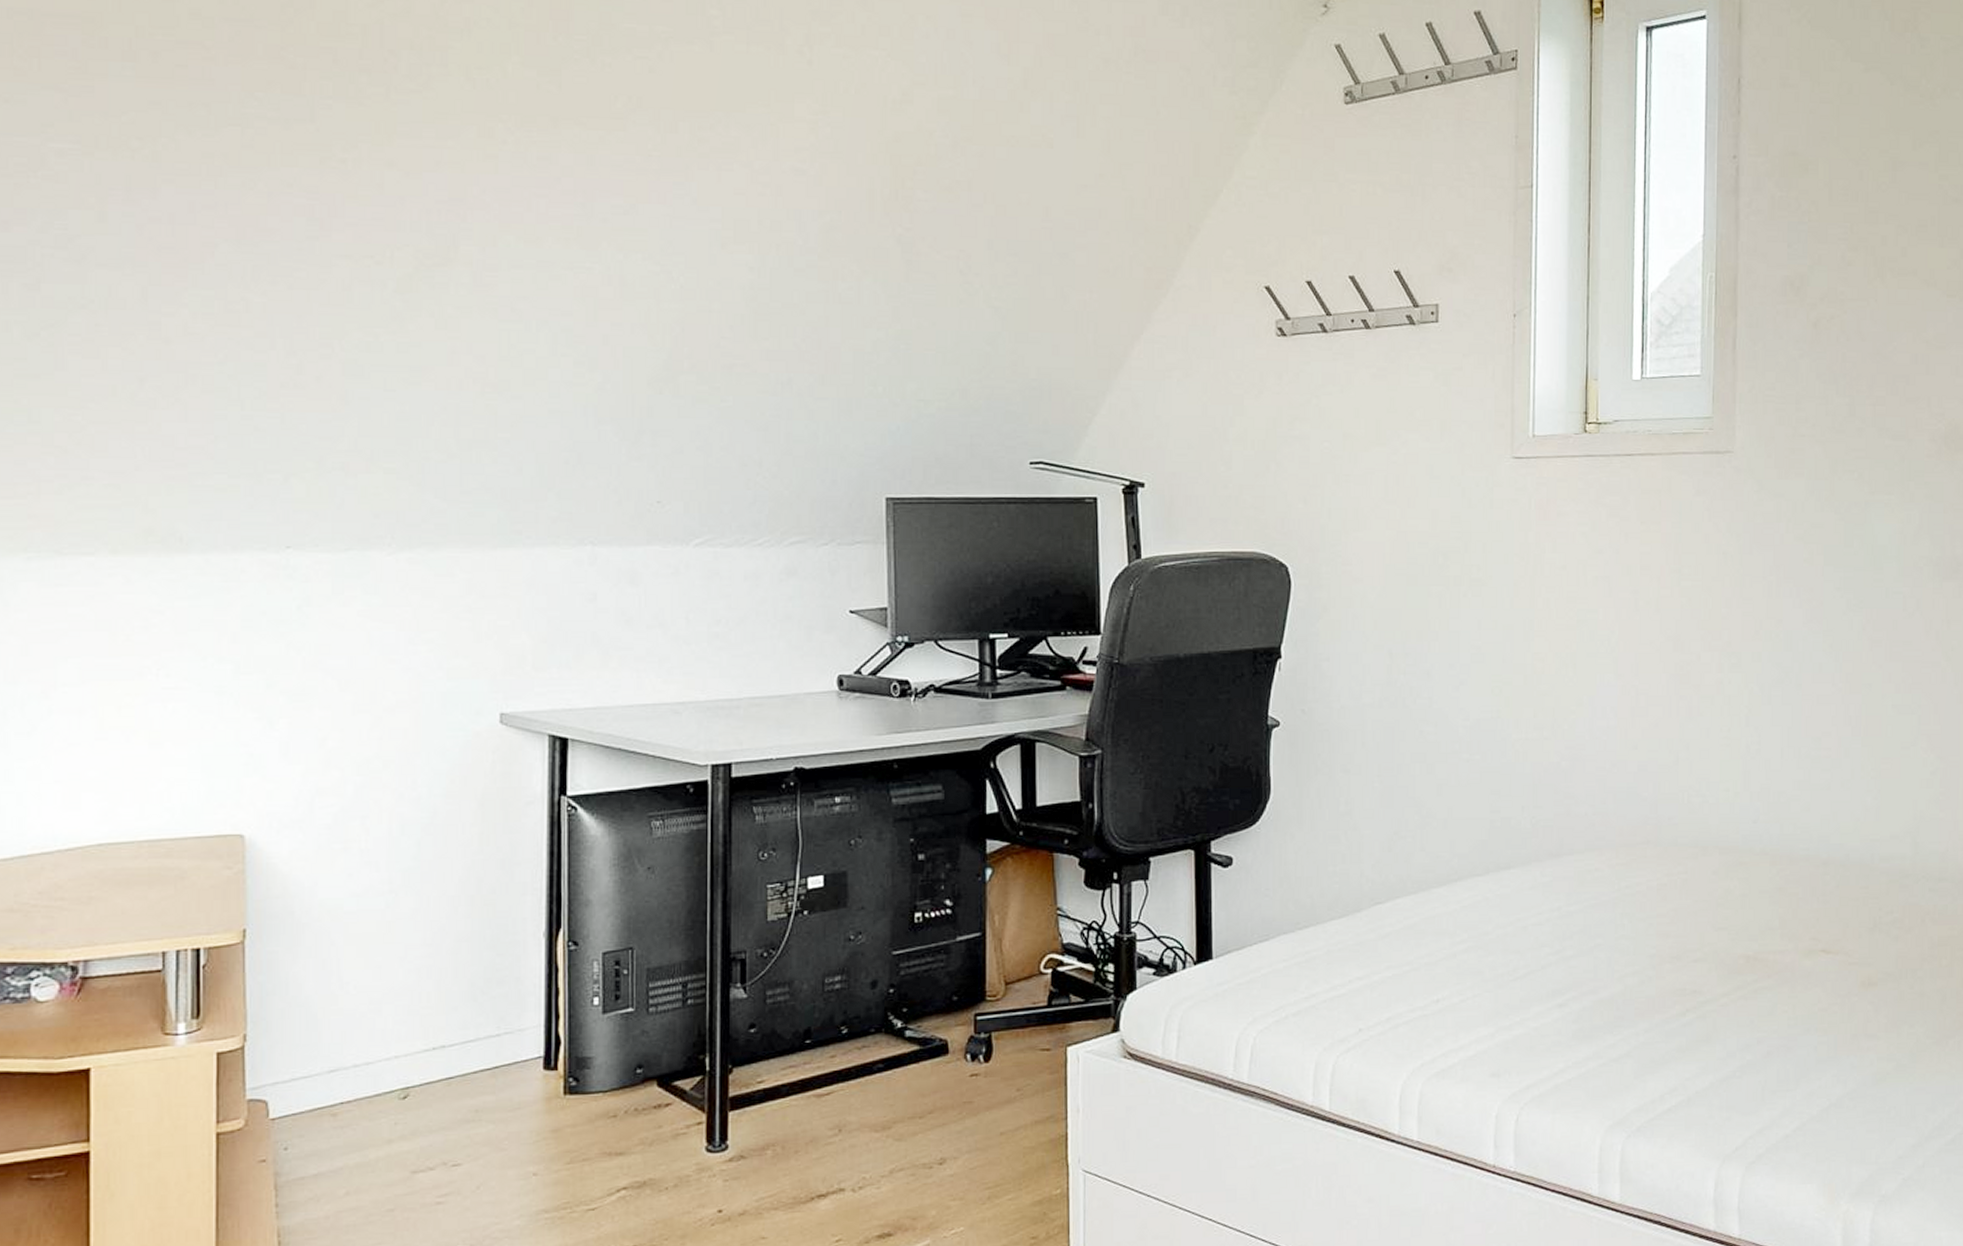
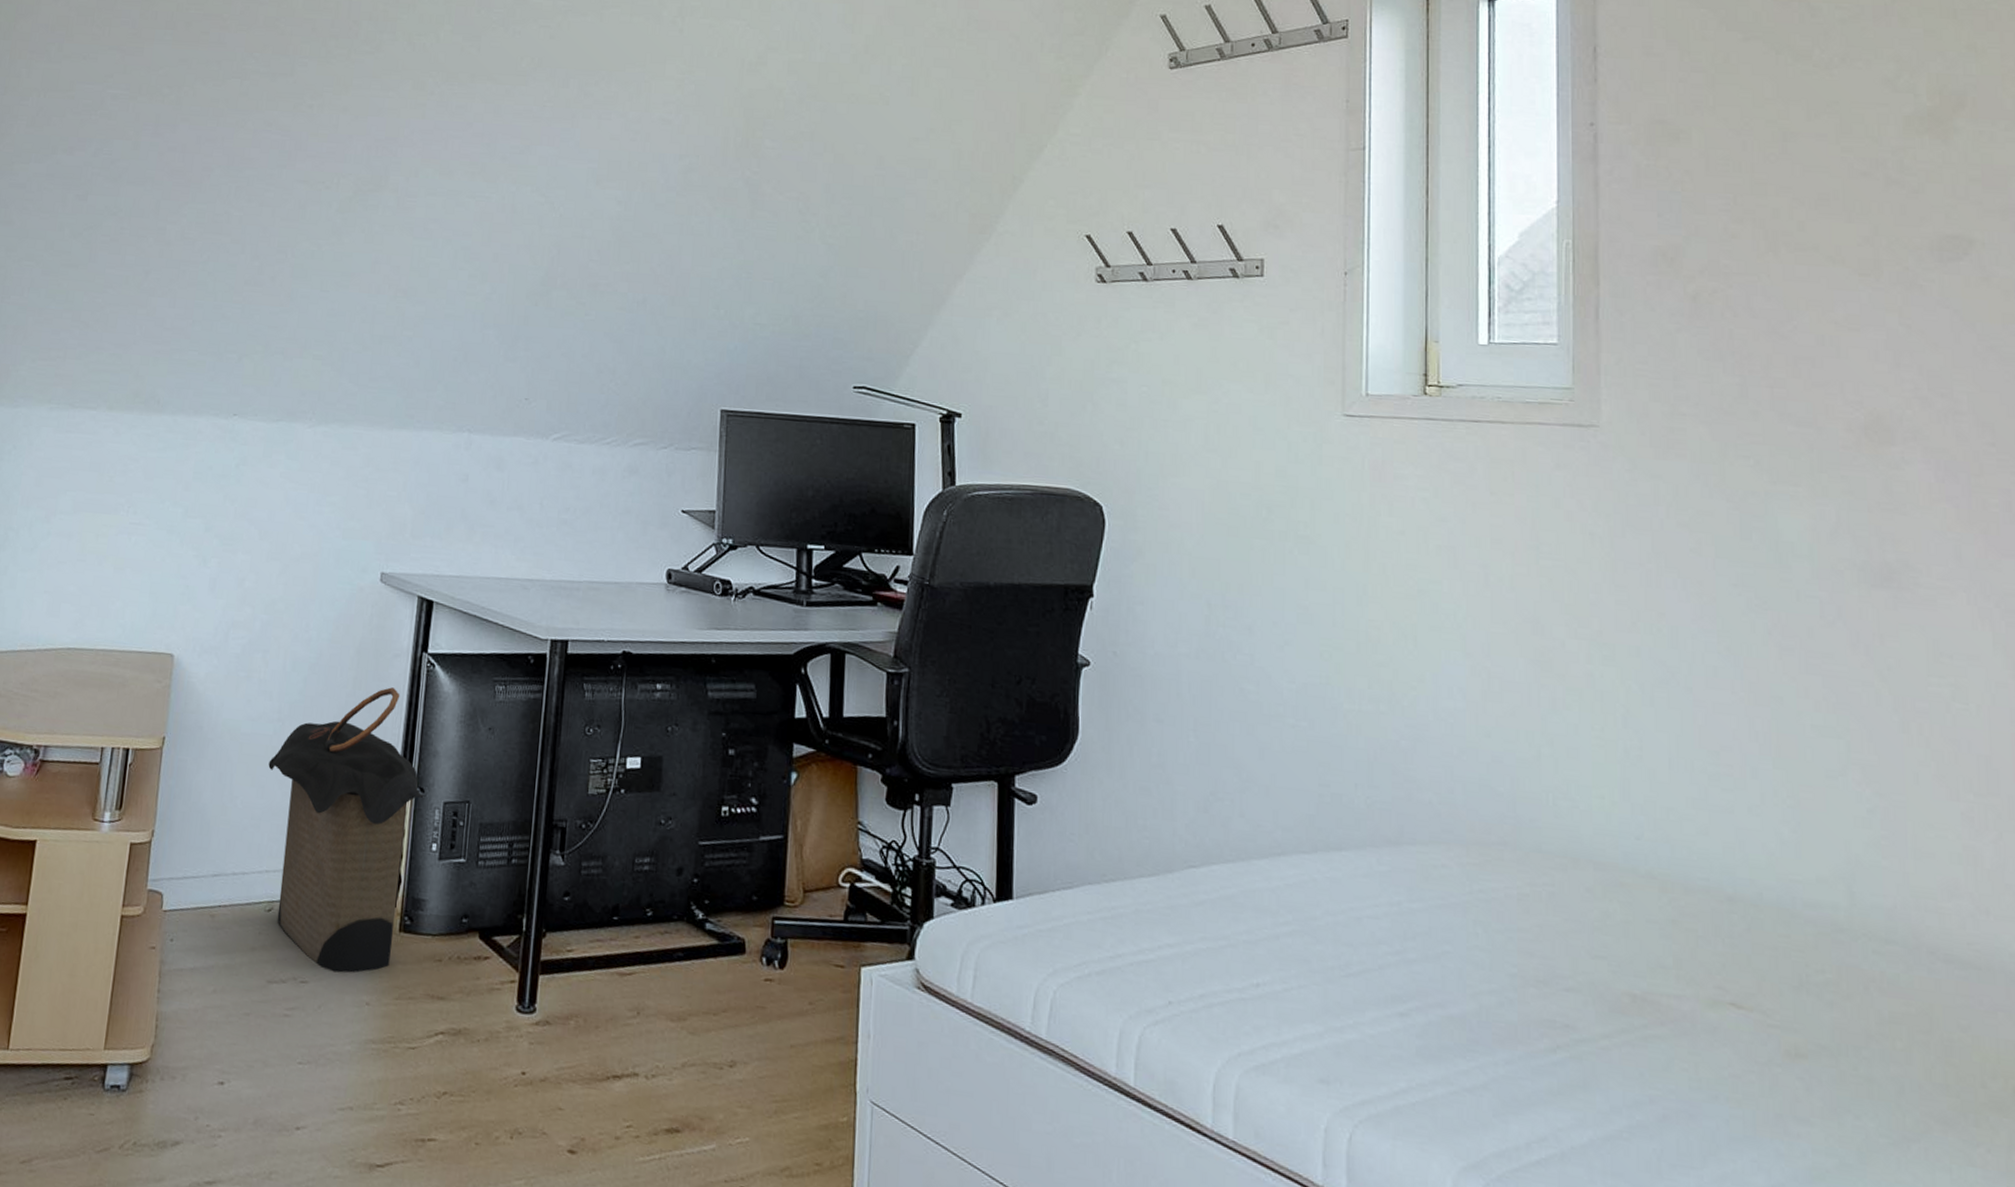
laundry hamper: none [384,838,580,1149] -> present [268,687,425,973]

